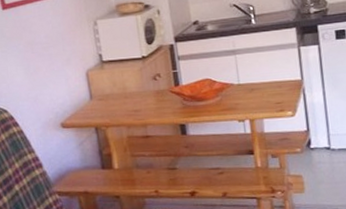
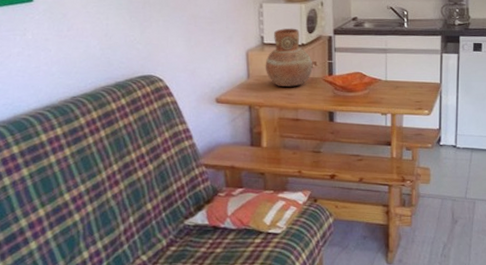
vase: none [106,41,157,104] -> present [265,28,313,87]

